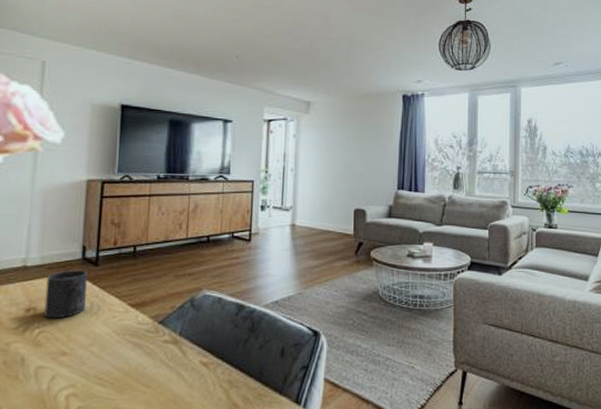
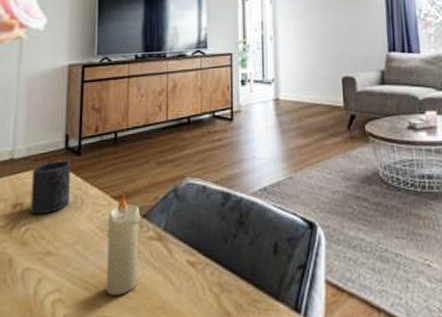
candle: none [121,302,157,390] -> present [106,193,141,295]

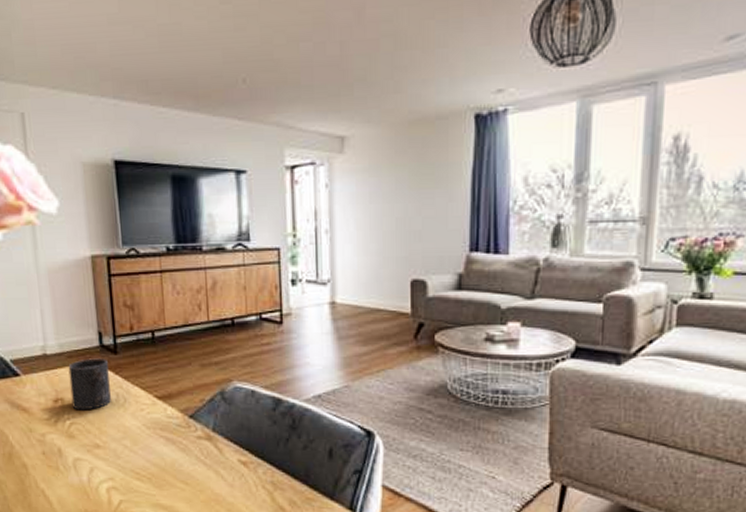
candle: present [106,193,141,295] -> none [153,393,189,487]

